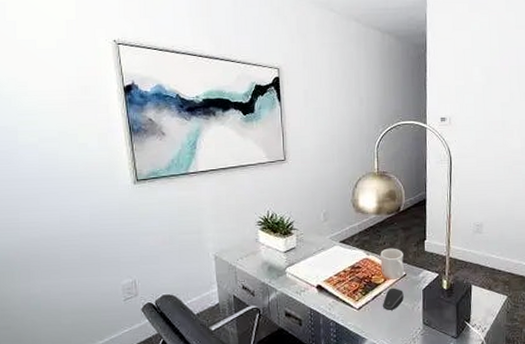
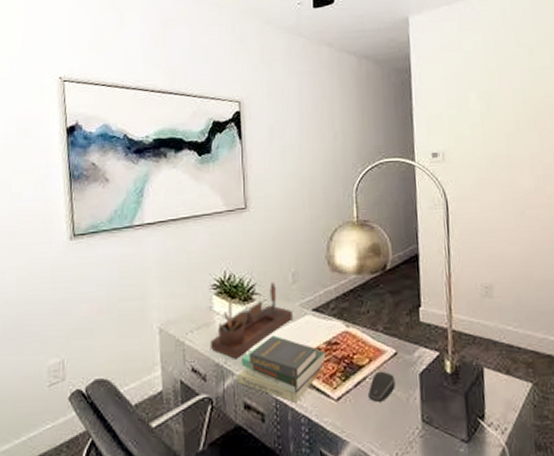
desk organizer: none [257,220,325,279] -> present [210,282,294,359]
books: none [280,261,351,311] -> present [238,335,326,403]
mug: present [380,248,404,280] -> none [363,317,395,360]

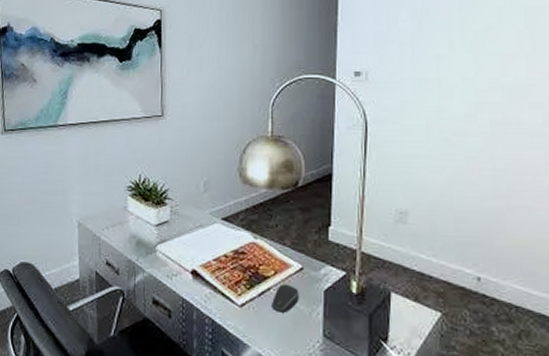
desk organizer: present [210,282,294,359] -> none [123,189,203,258]
books: present [238,335,326,403] -> none [148,239,233,304]

